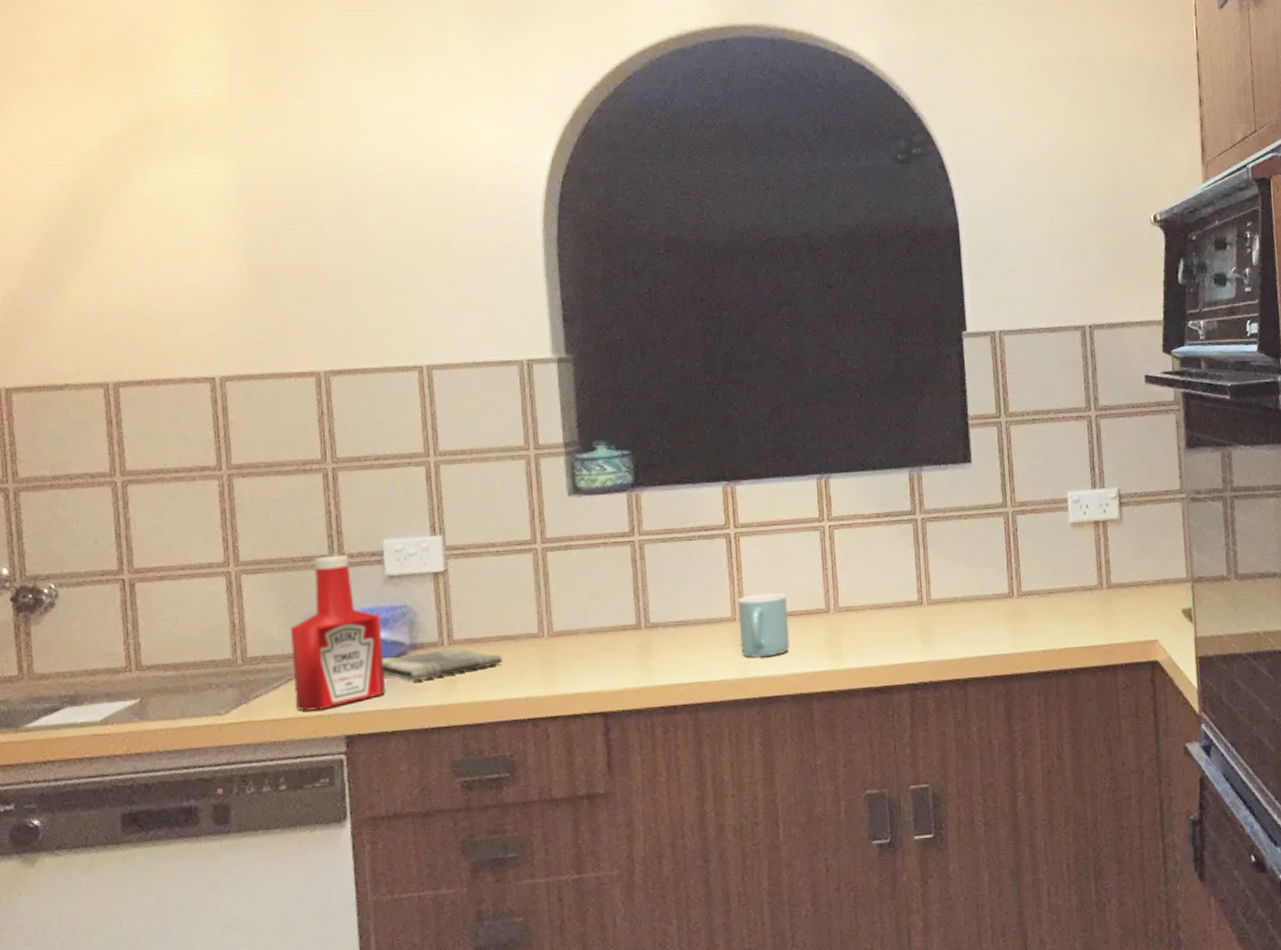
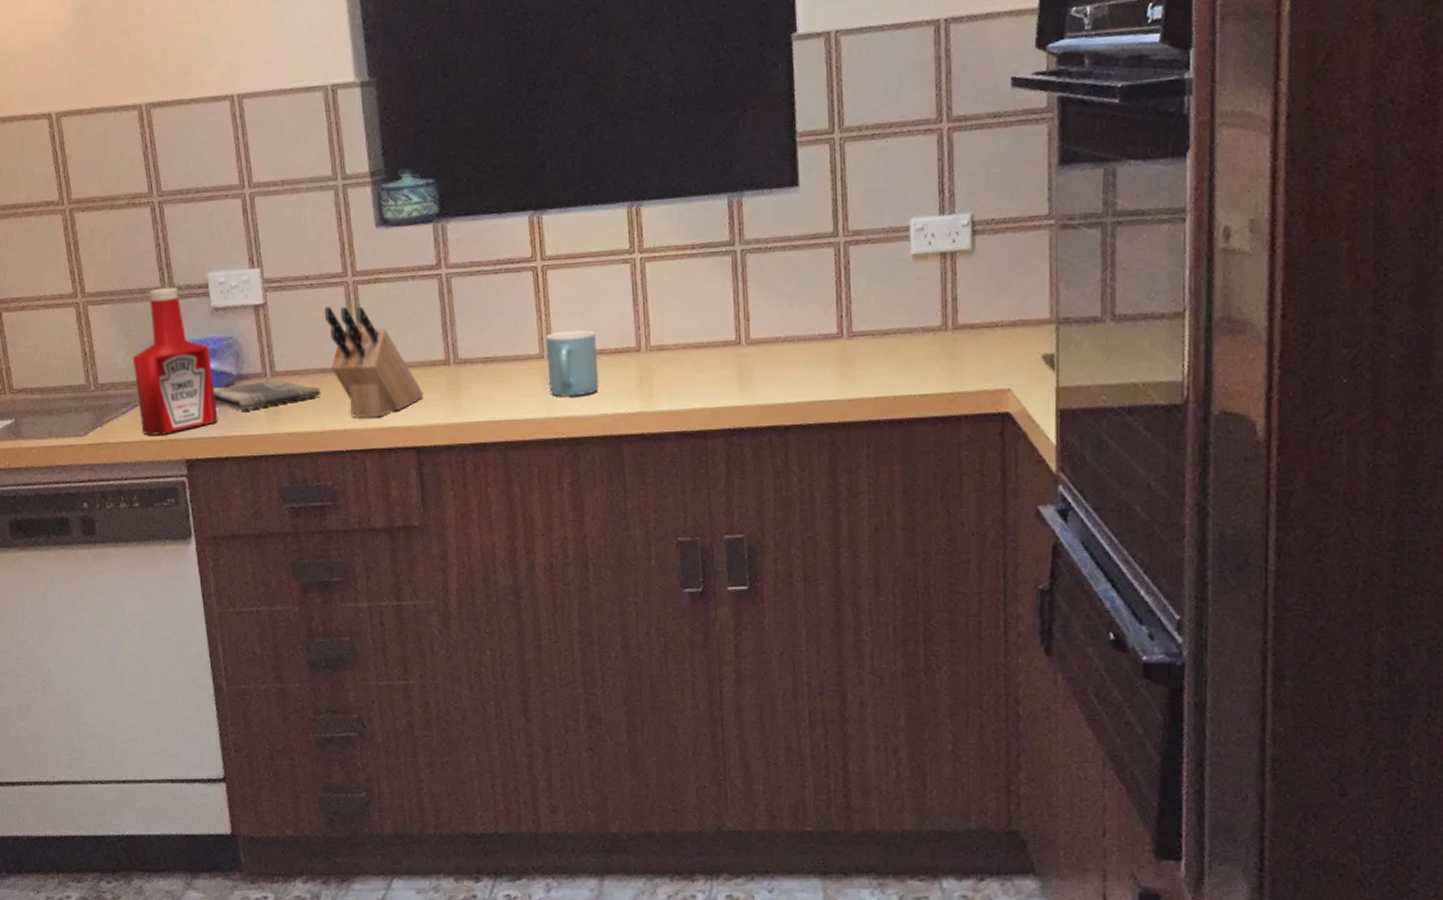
knife block: none [510,572,613,685] -> present [324,306,424,418]

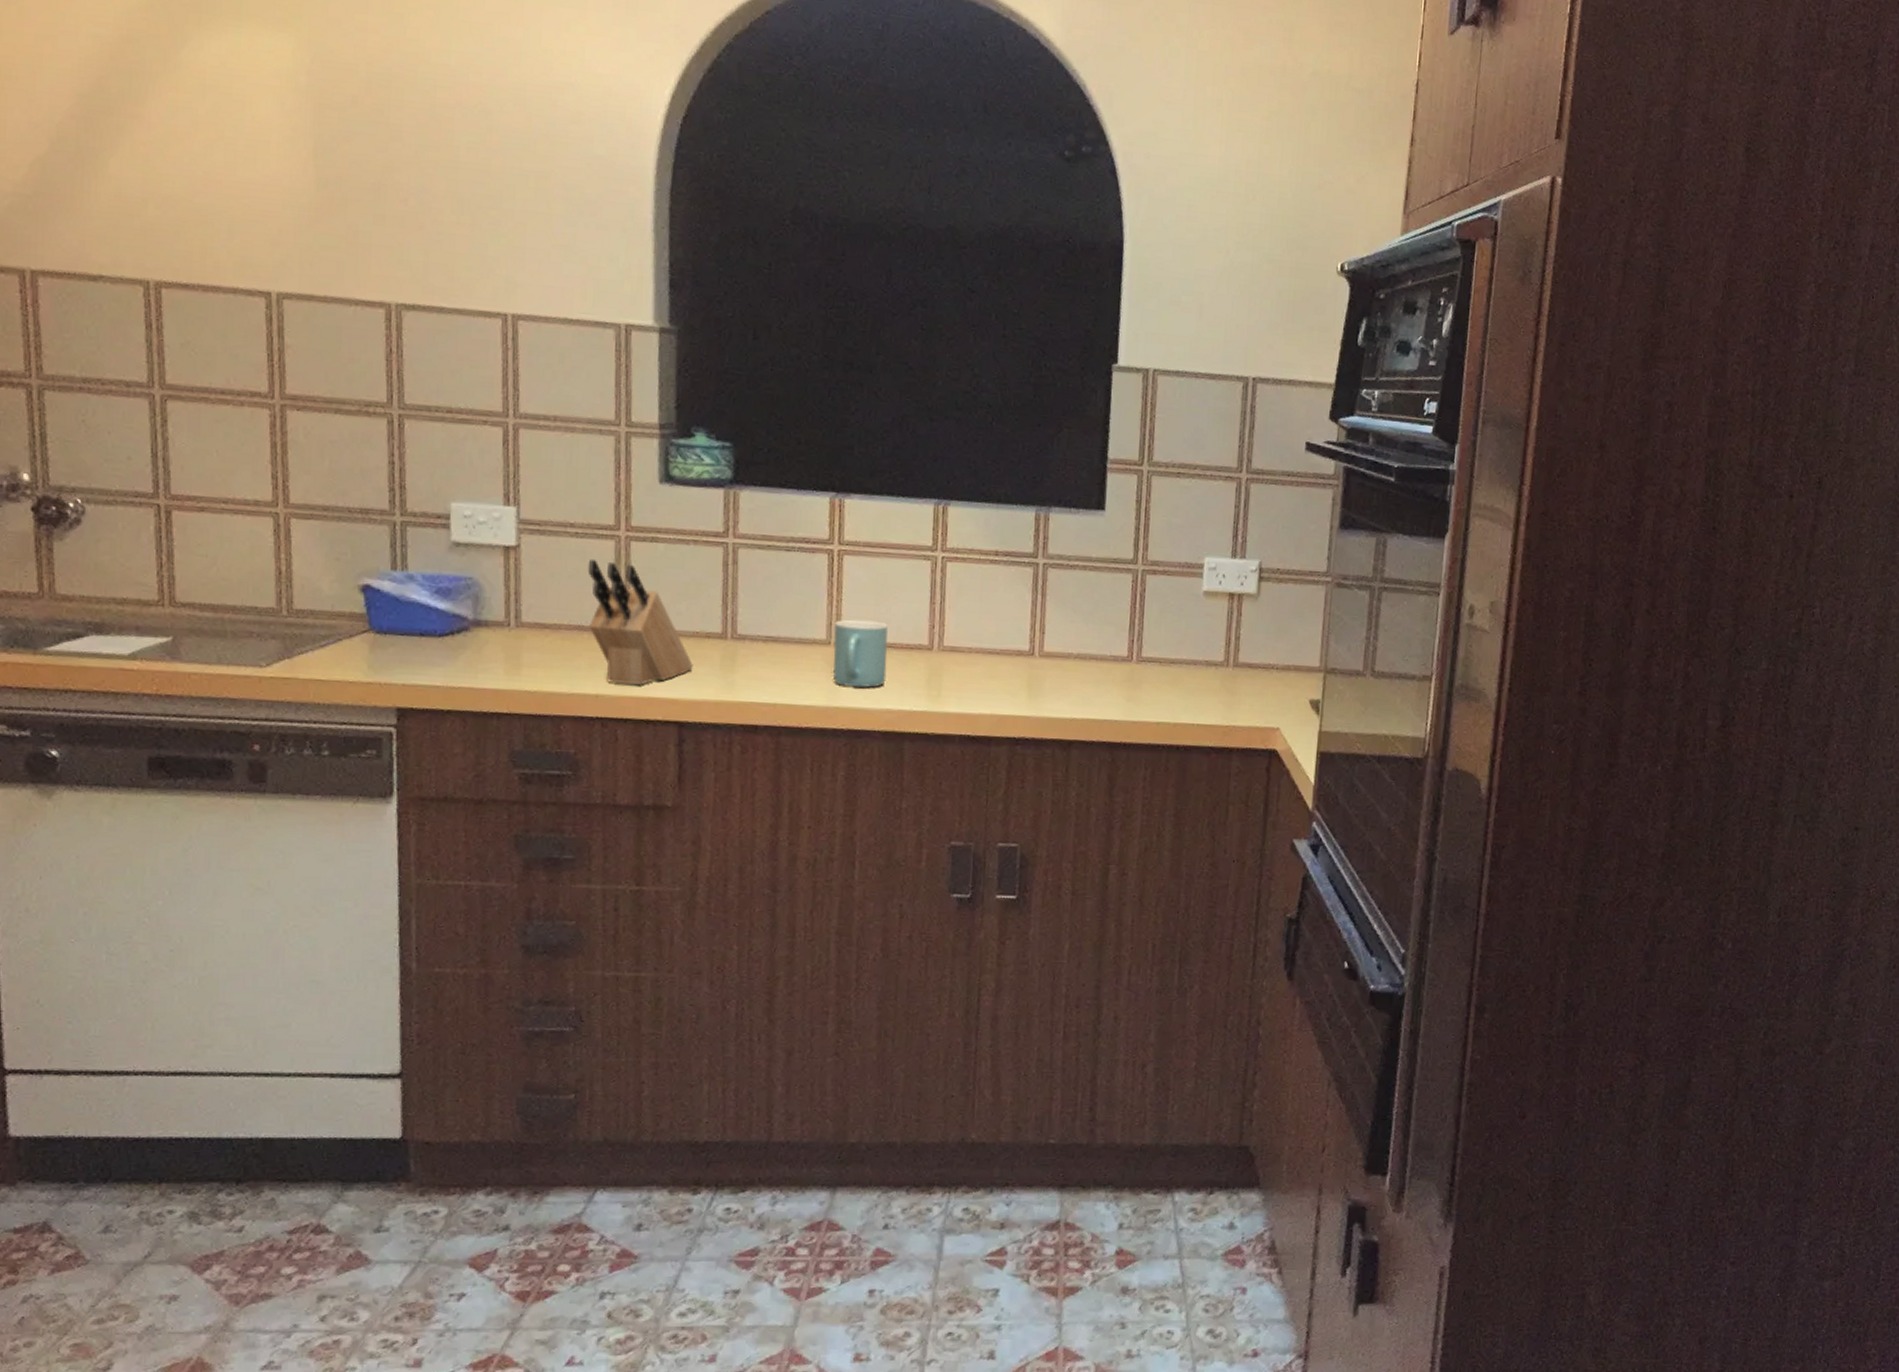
ketchup bottle: present [132,287,218,436] -> none [342,511,444,677]
dish towel: present [213,379,322,411] -> none [441,629,574,662]

